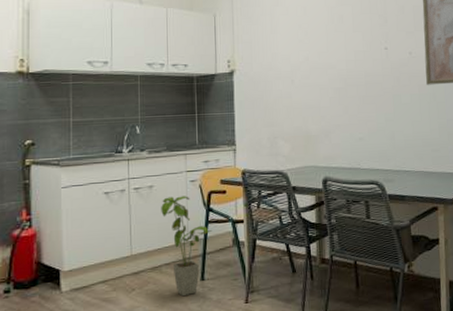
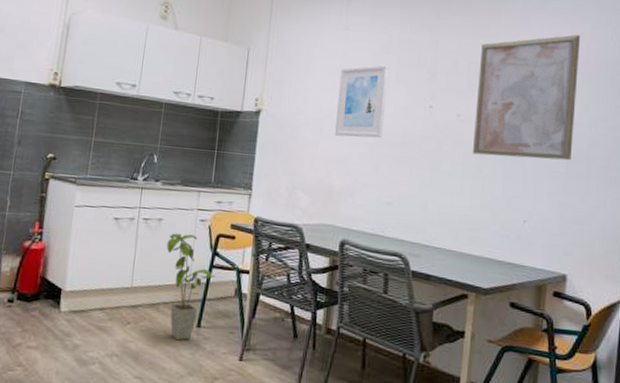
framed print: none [303,16,348,85] -> present [335,64,389,138]

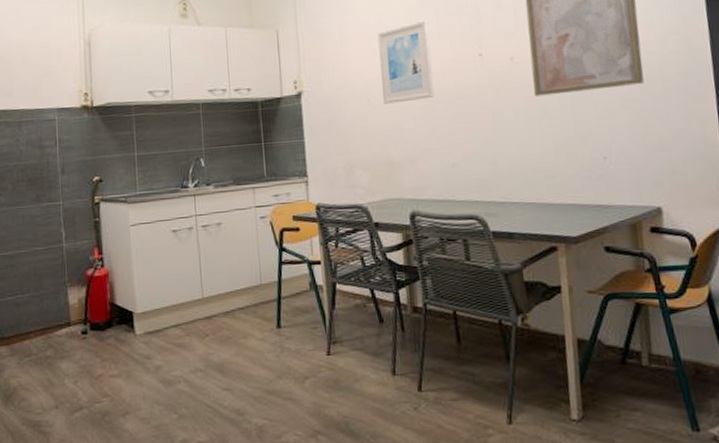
house plant: present [166,233,216,341] -> none [230,234,287,345]

